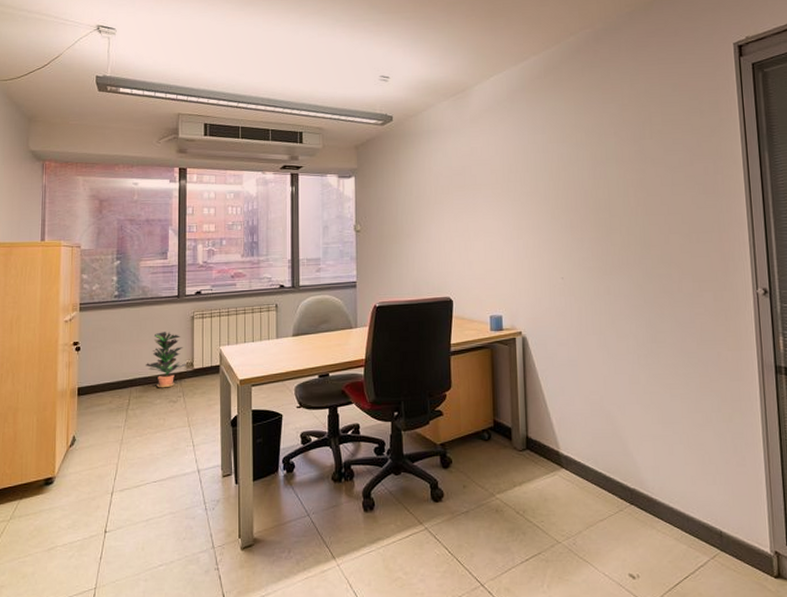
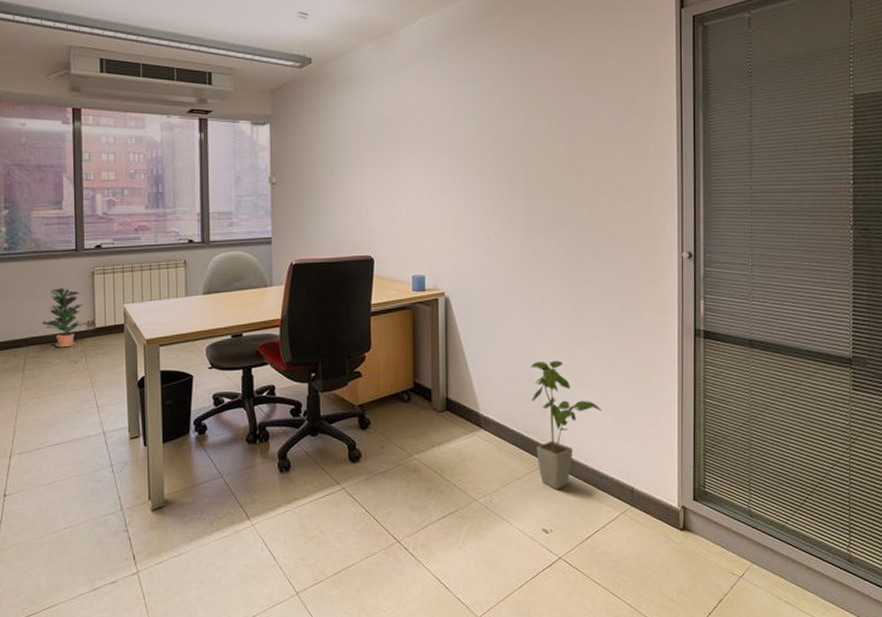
house plant: none [609,398,685,532] -> present [530,360,603,489]

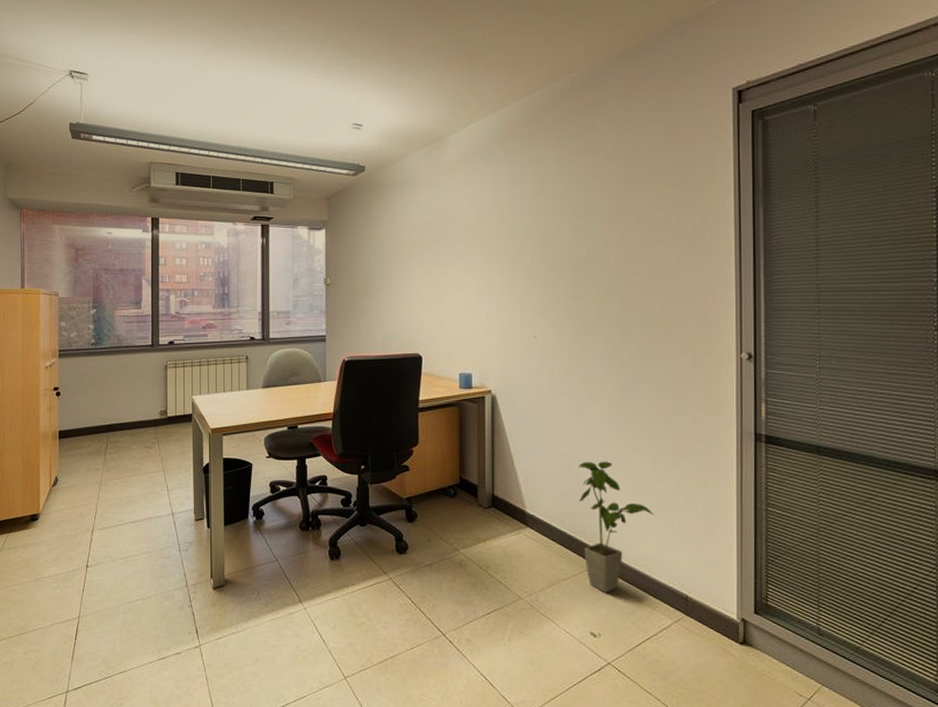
potted plant: present [42,288,88,348] -> none [122,380,161,434]

